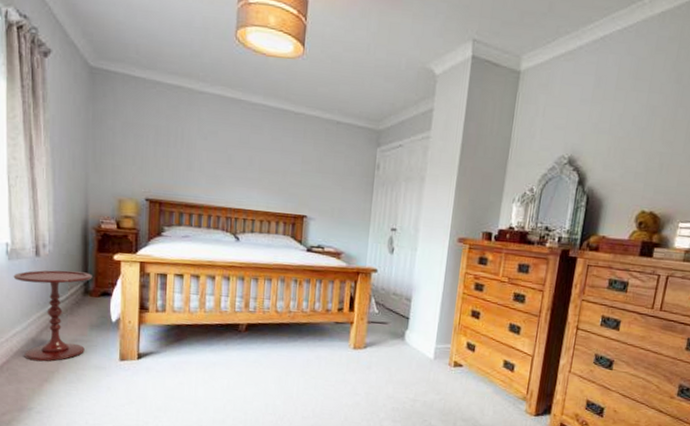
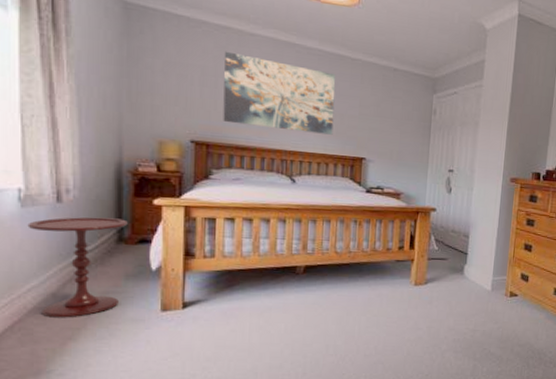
wall art: none [174,110,280,192] -> present [223,51,336,135]

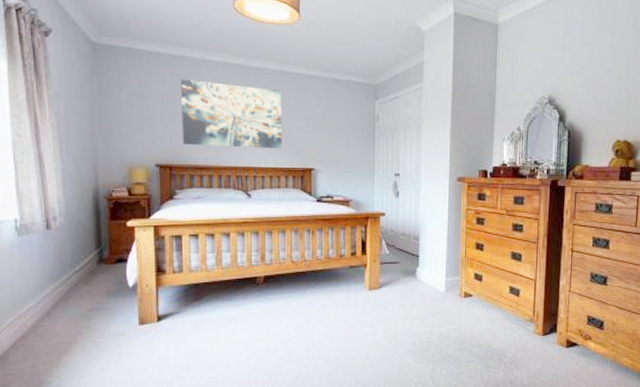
side table: present [27,217,128,318] -> none [24,241,106,334]

